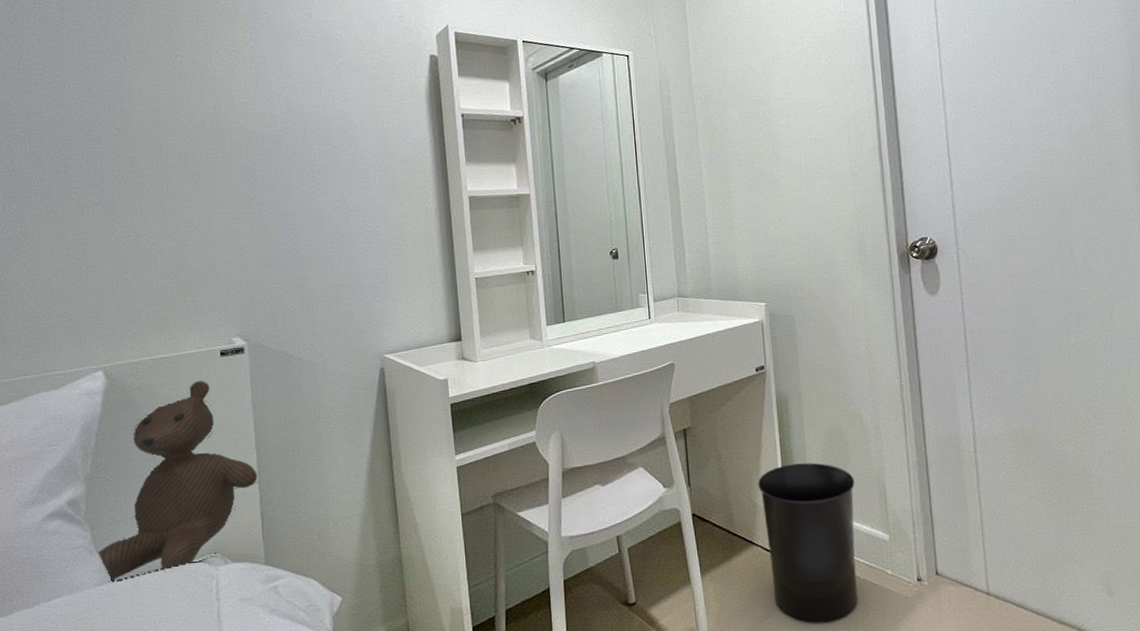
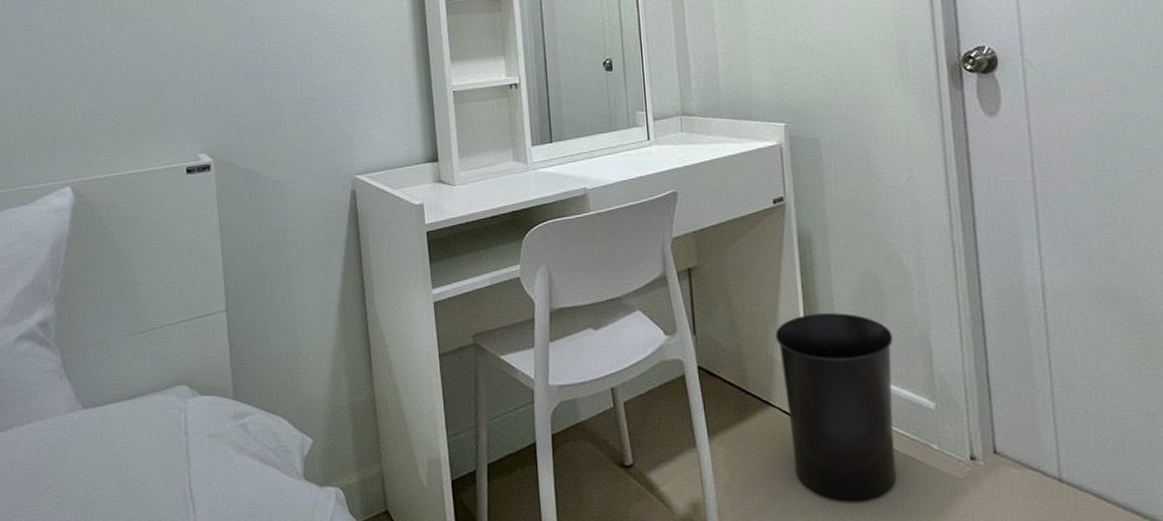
teddy bear: present [97,380,258,582] -> none [67,199,225,409]

